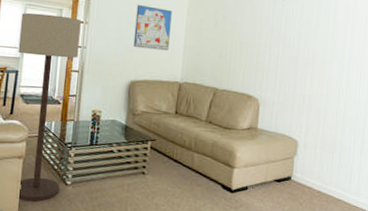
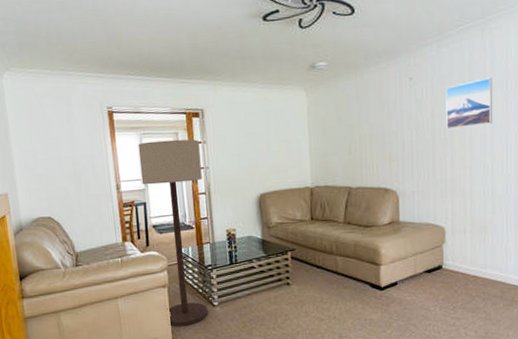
wall art: present [133,5,172,51] -> none [253,113,294,159]
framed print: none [310,10,355,52] -> present [446,77,492,130]

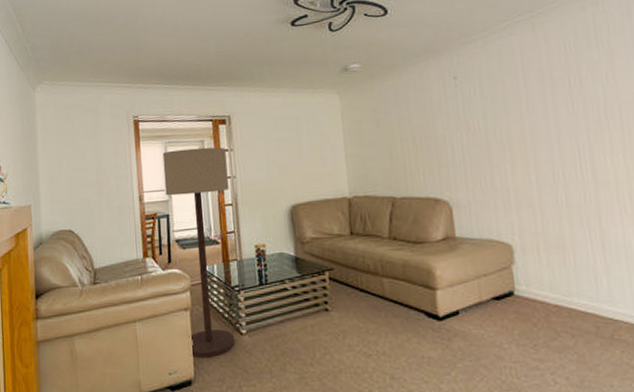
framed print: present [446,77,492,130] -> none [497,73,557,131]

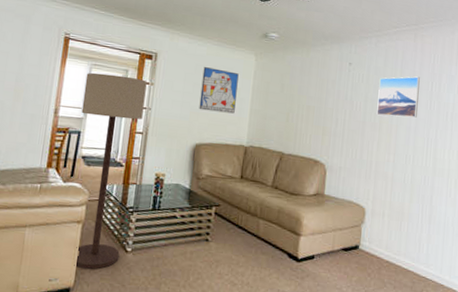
wall art: none [283,117,328,167] -> present [199,67,239,114]
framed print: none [497,73,557,131] -> present [377,76,420,118]

